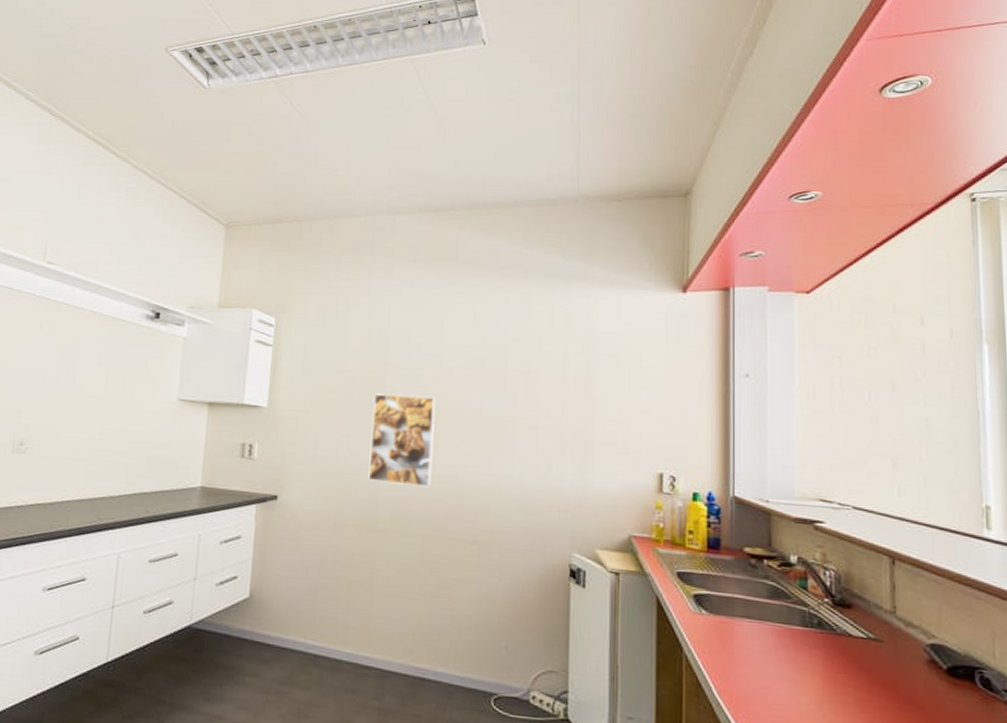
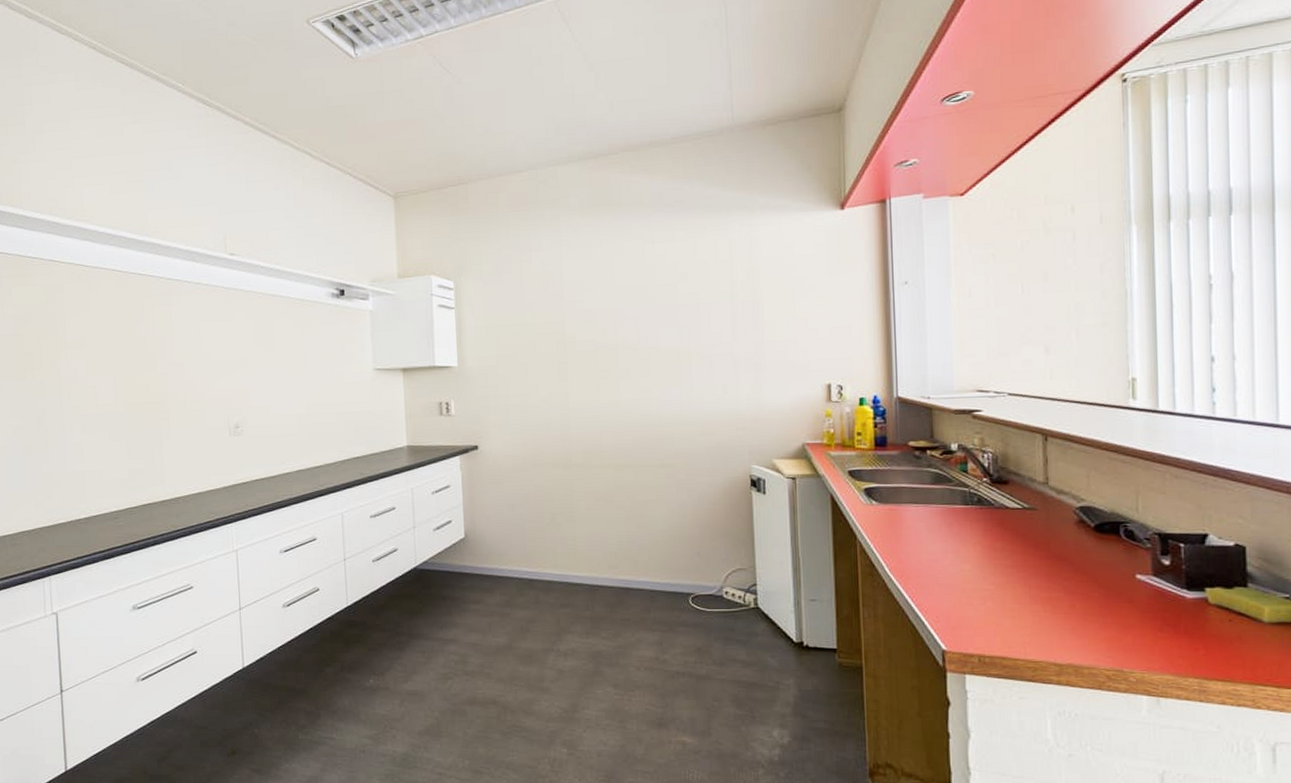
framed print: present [368,393,436,488] -> none [556,339,617,423]

